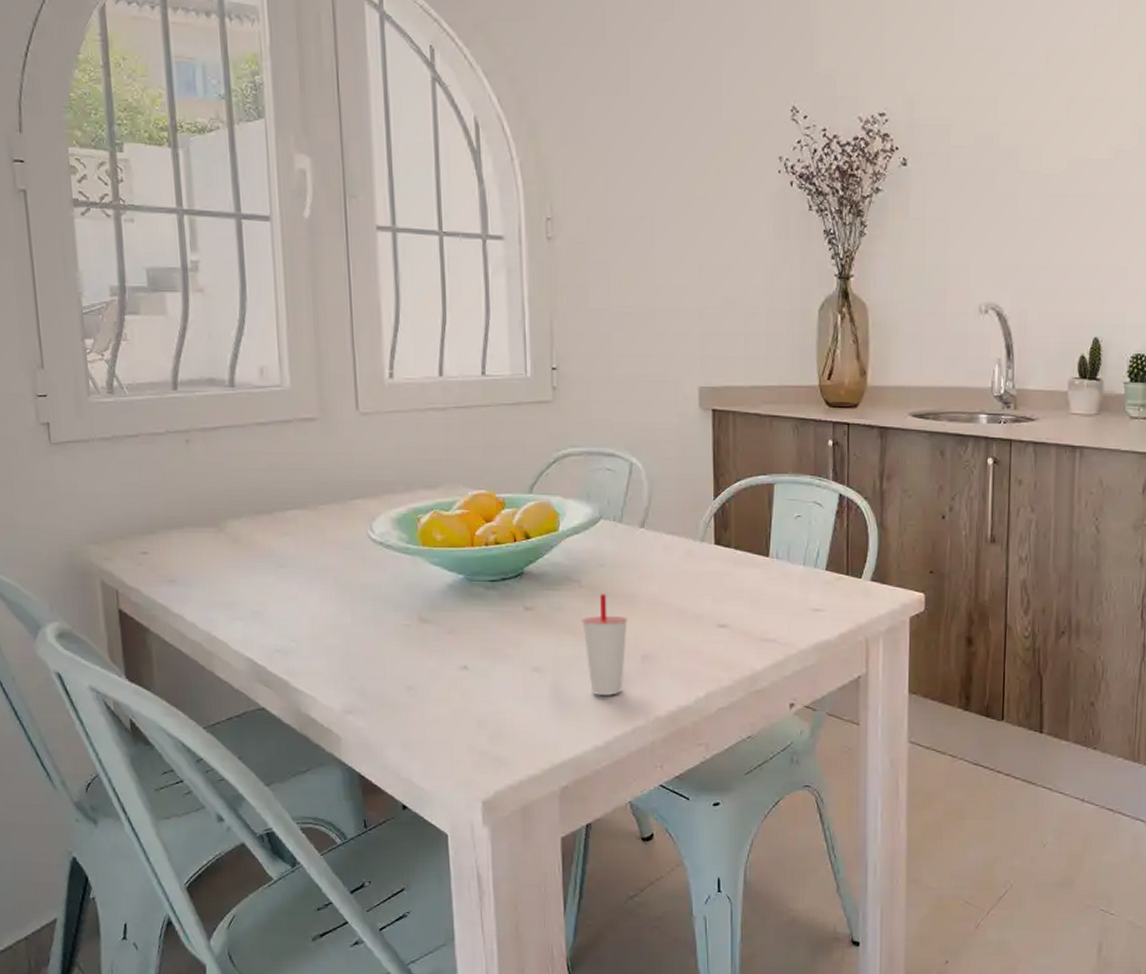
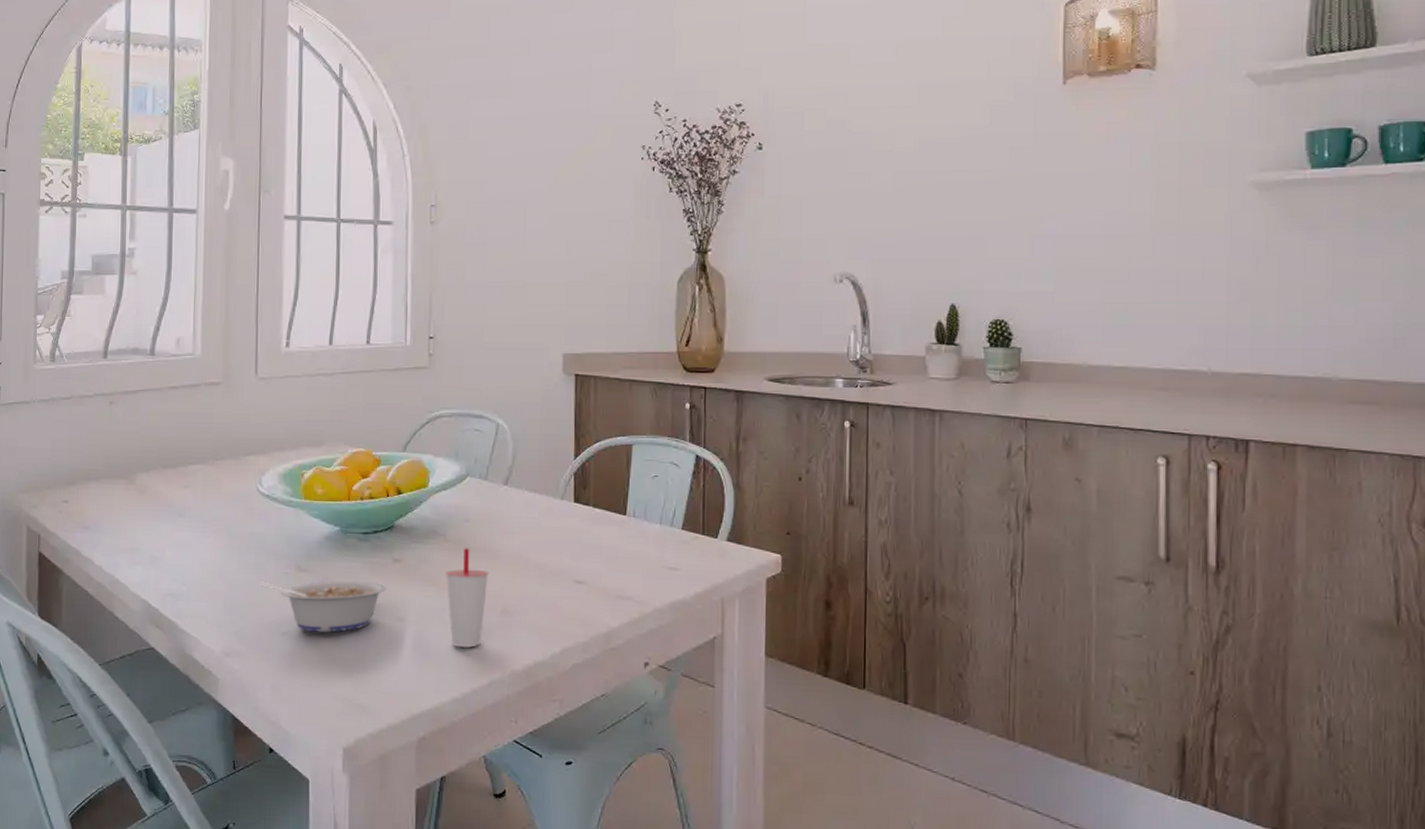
legume: none [378,631,519,685] -> present [259,580,387,633]

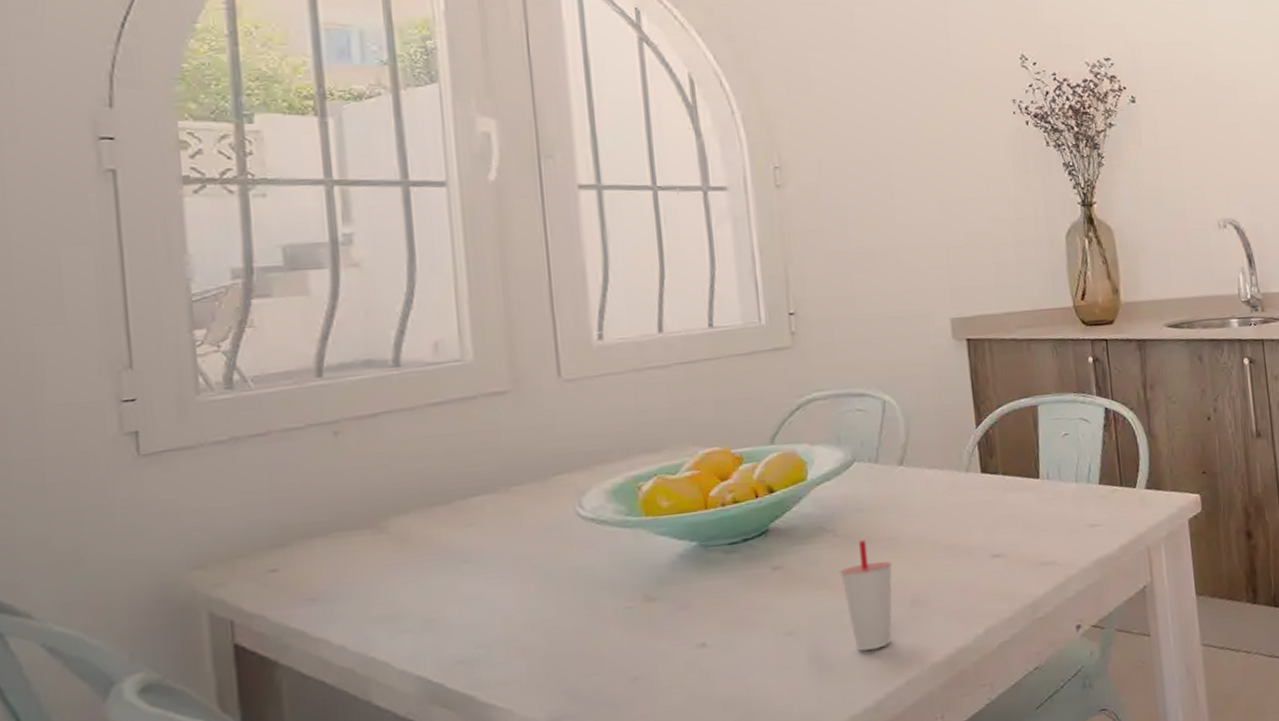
legume: present [259,580,387,633] -> none [592,597,767,671]

